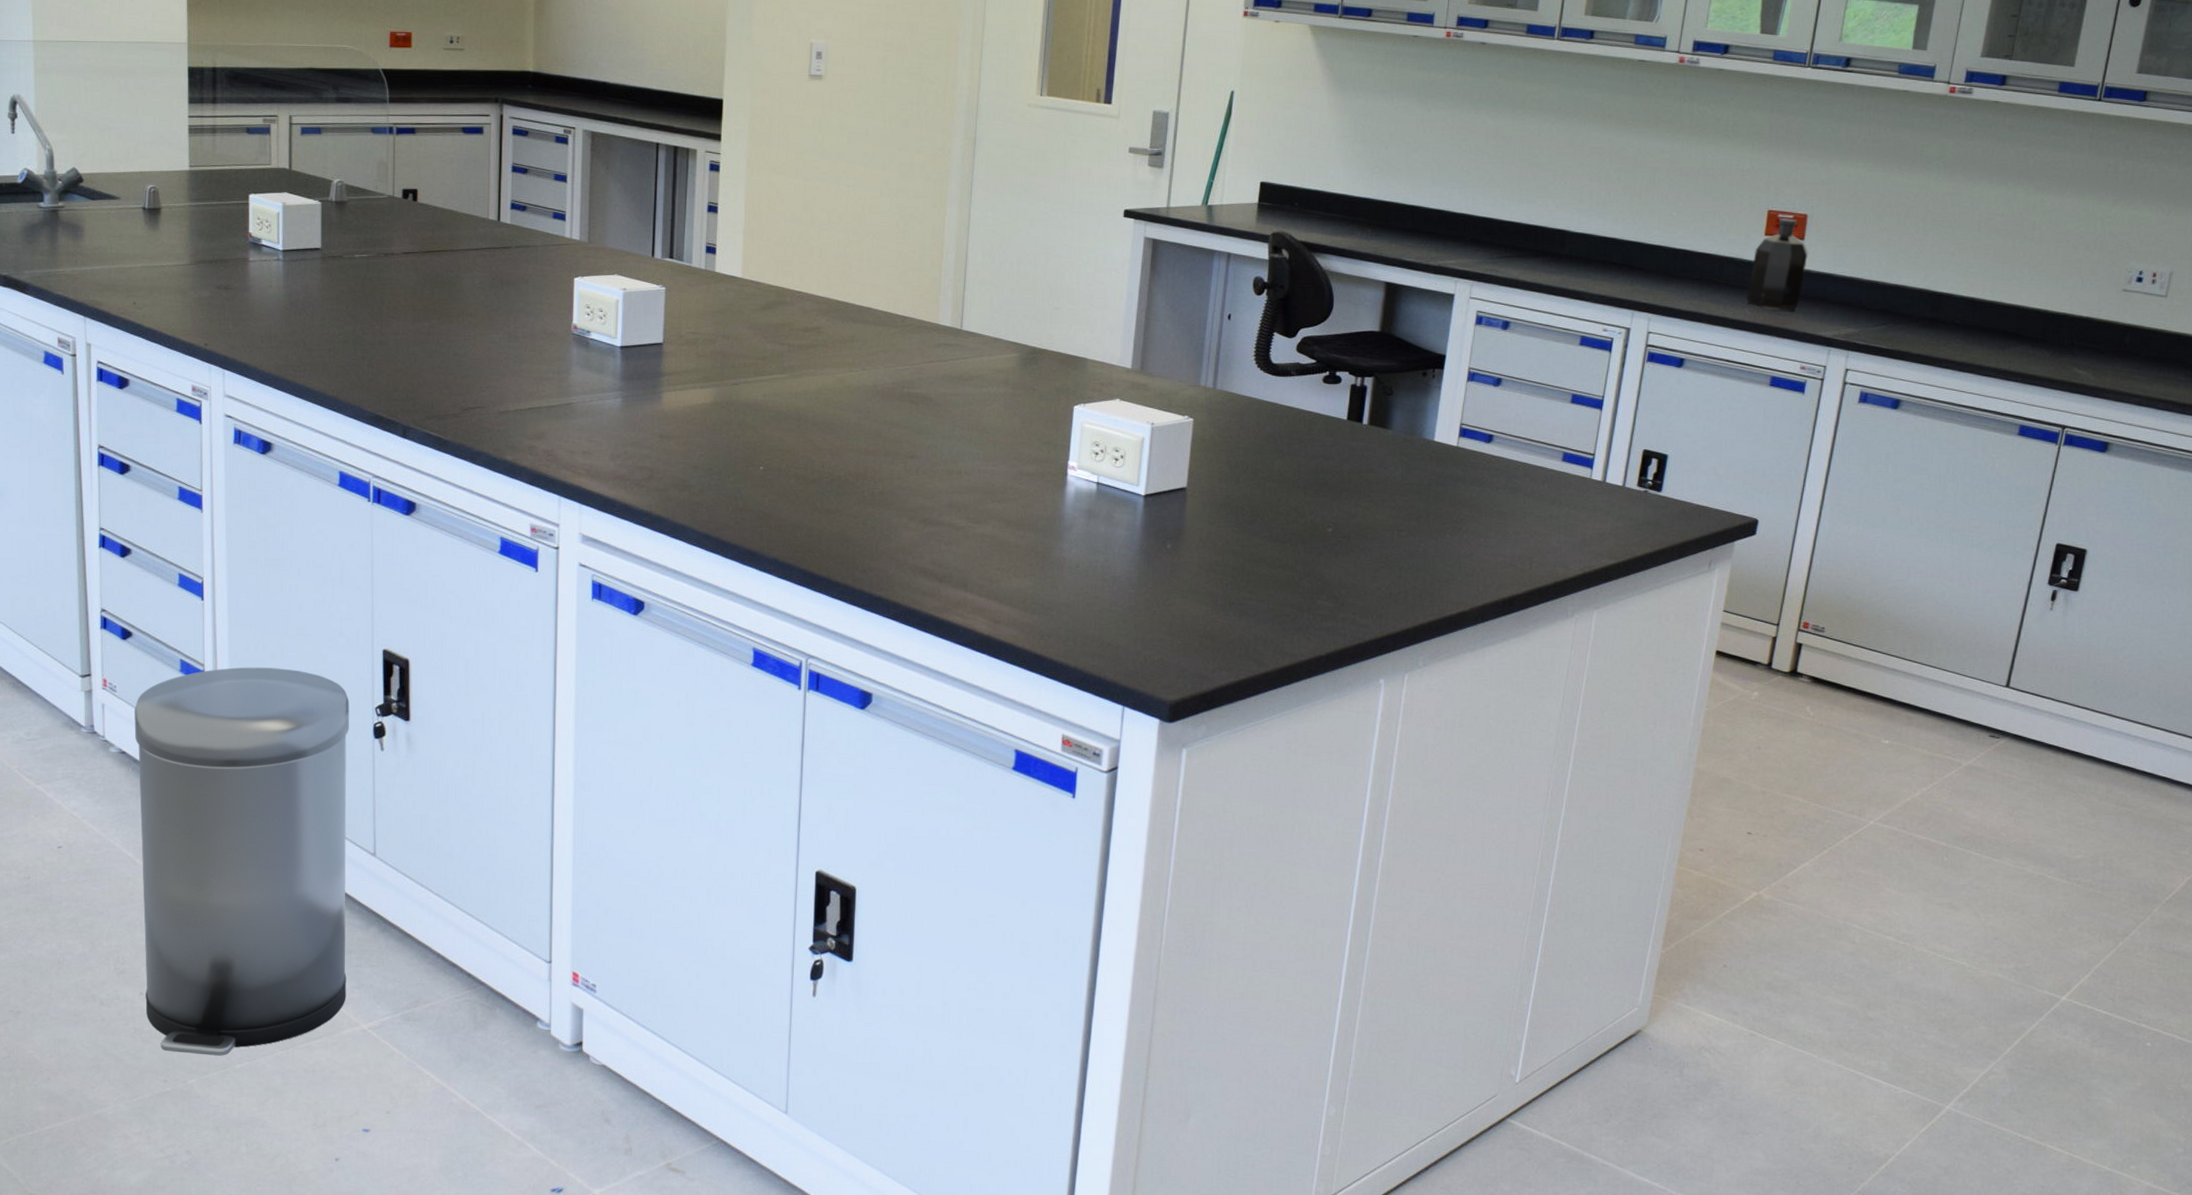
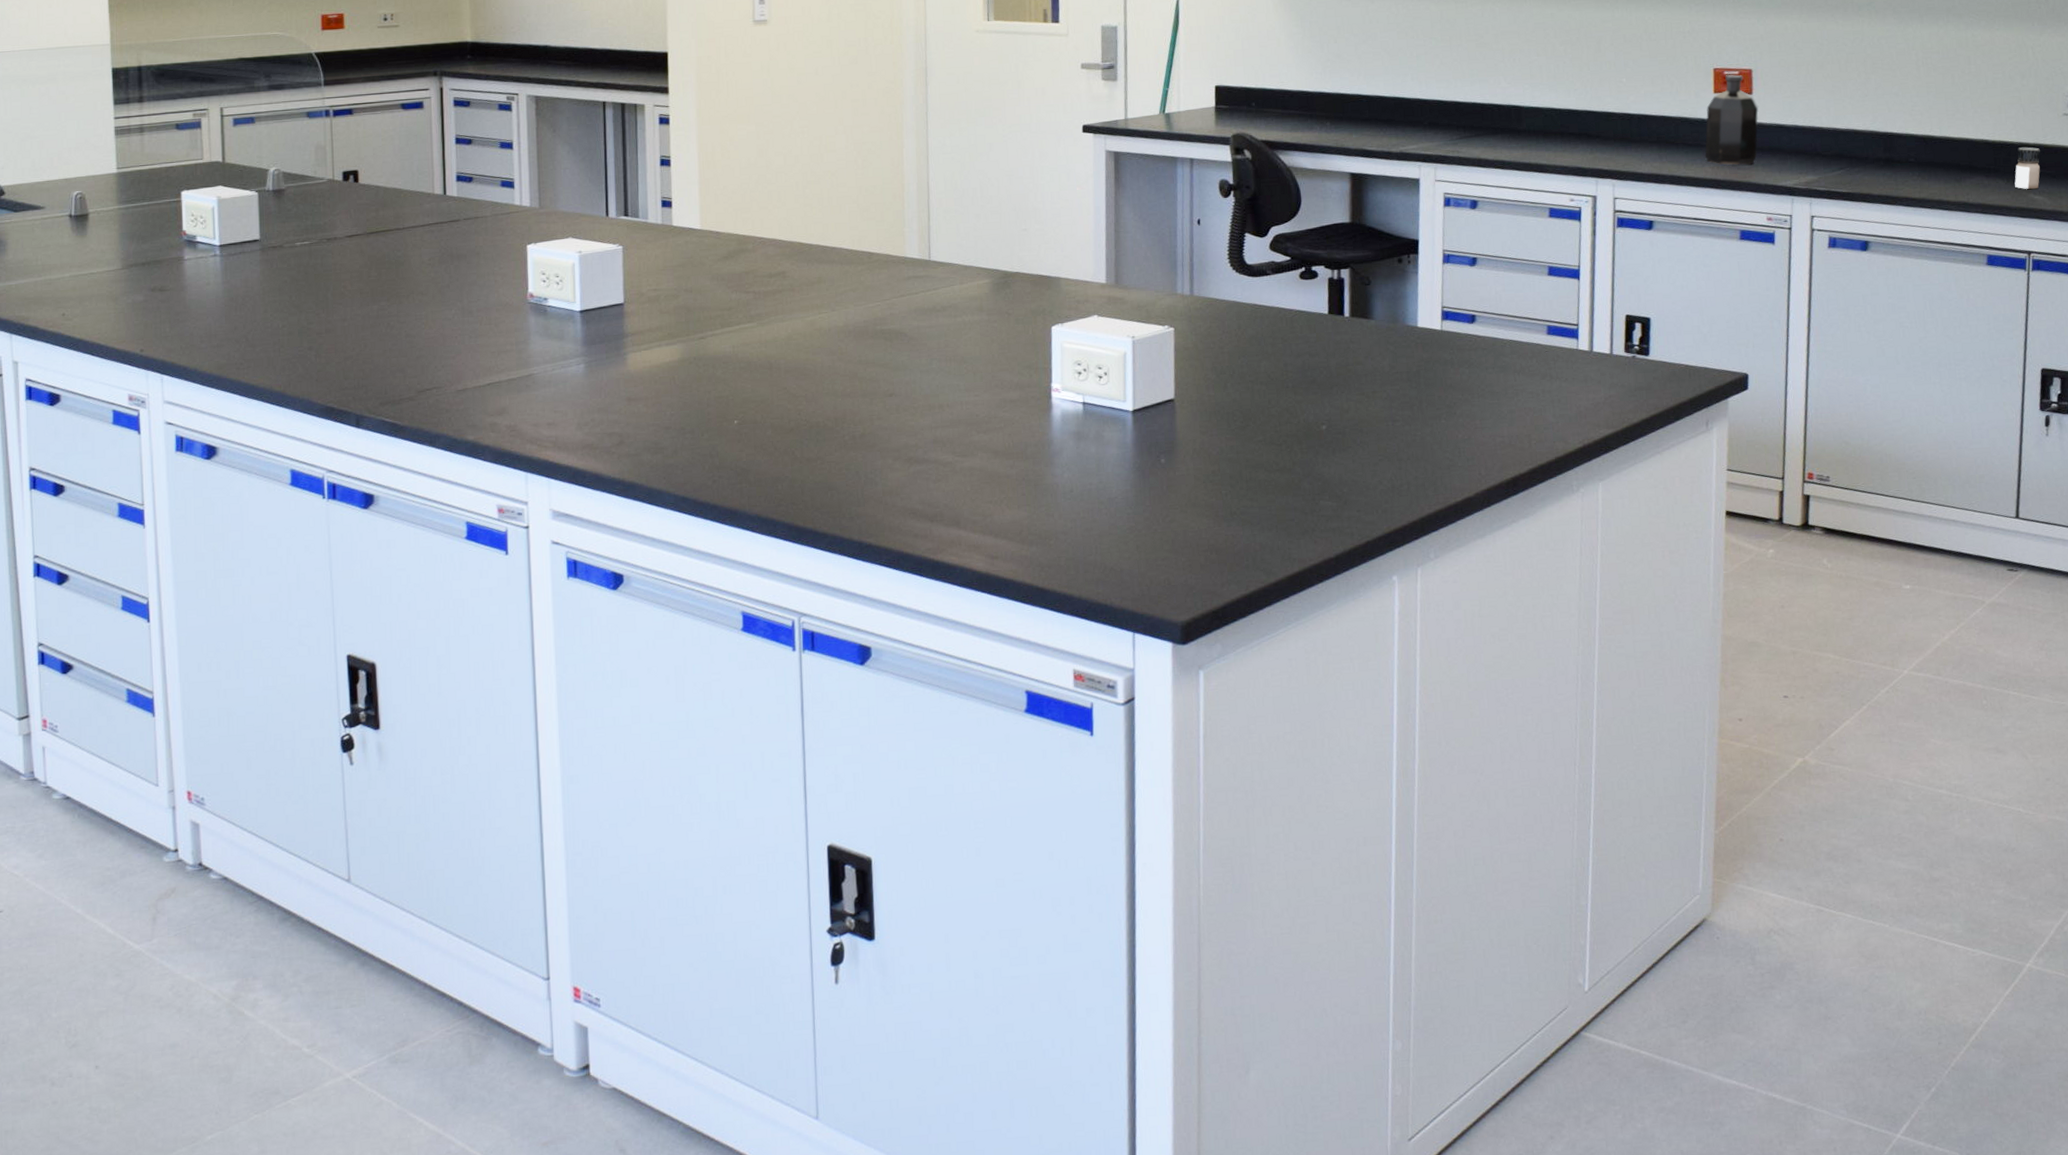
pedal bin: present [134,667,349,1056] -> none [78,686,326,1131]
bottle: none [2060,319,2092,363] -> present [2014,147,2040,189]

